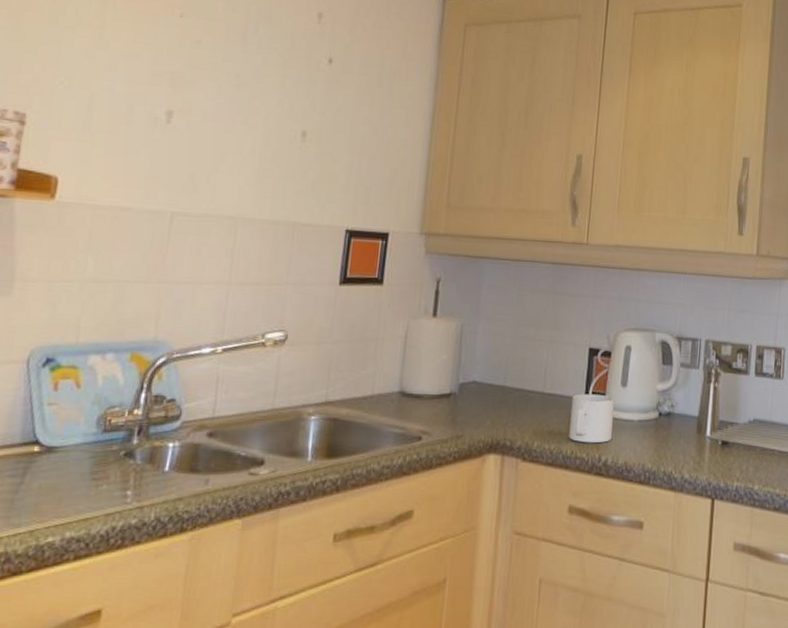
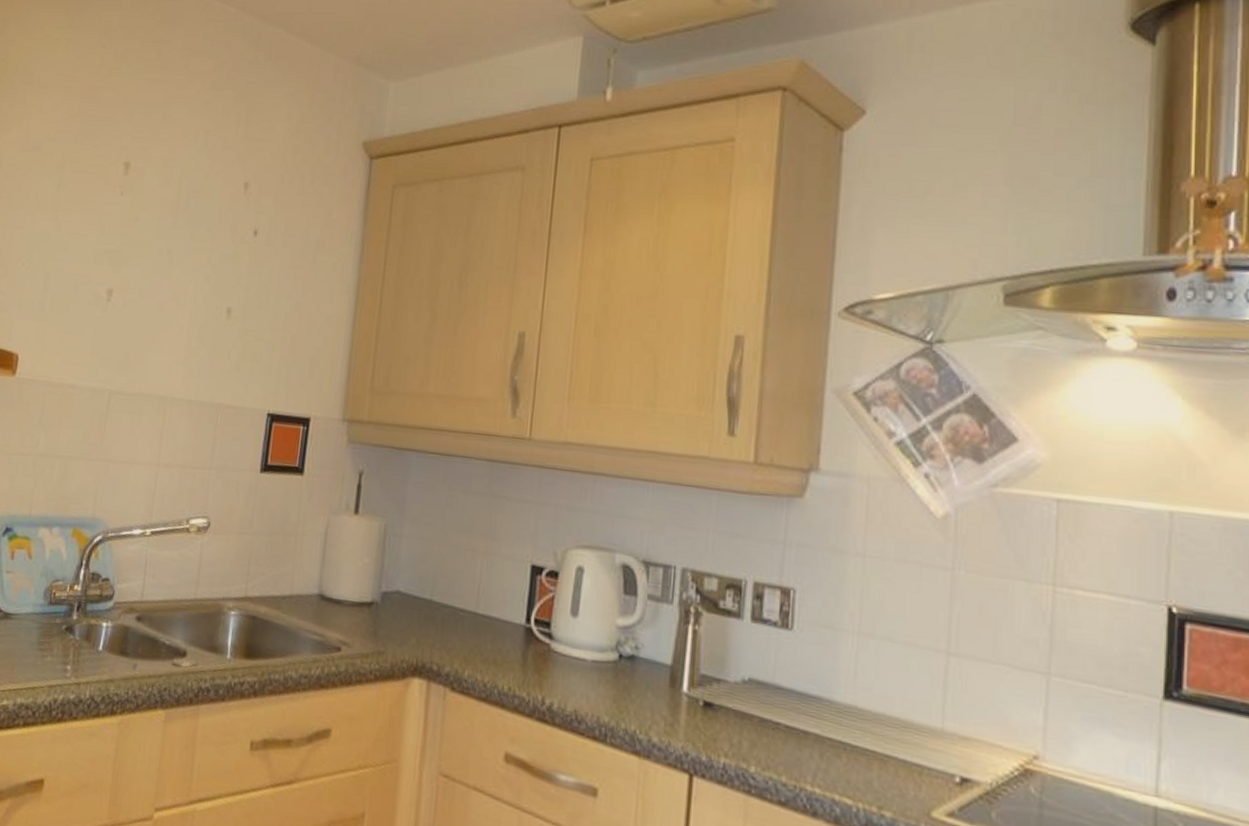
mug: present [569,393,616,443] -> none [506,619,564,683]

